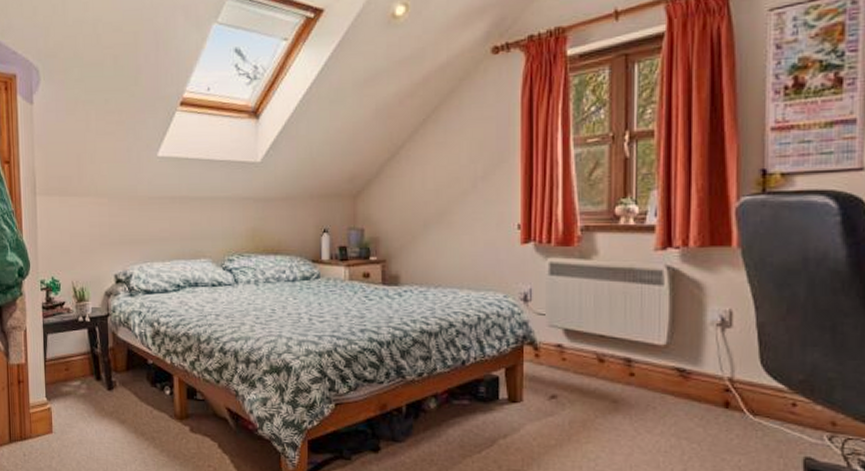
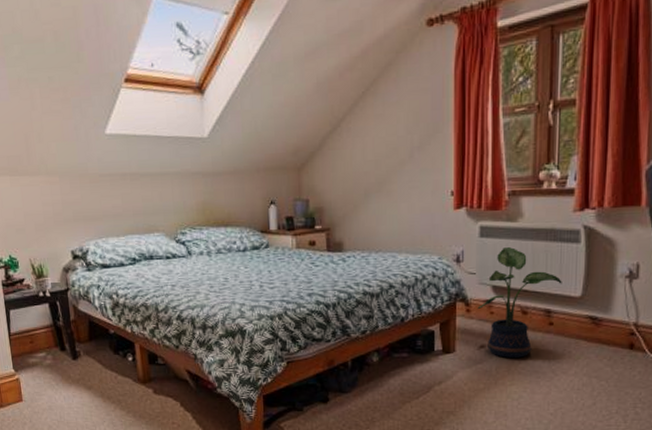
potted plant: none [547,287,644,412] -> present [477,247,562,358]

